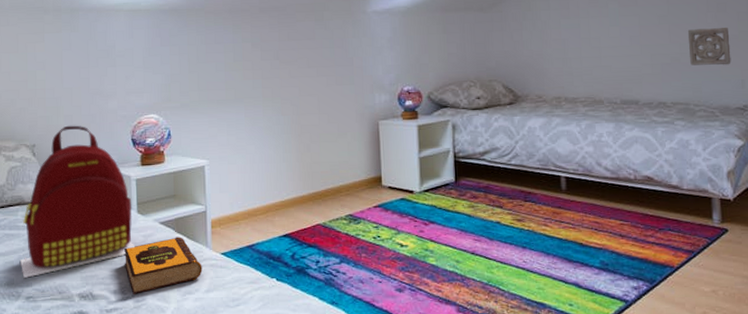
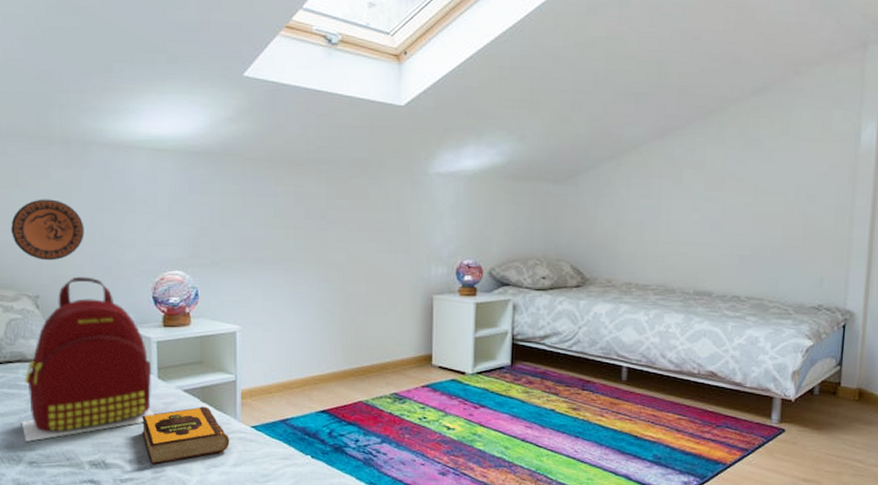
decorative plate: none [12,60,73,114] -> present [11,199,85,261]
wall ornament: present [687,28,731,66] -> none [770,220,815,262]

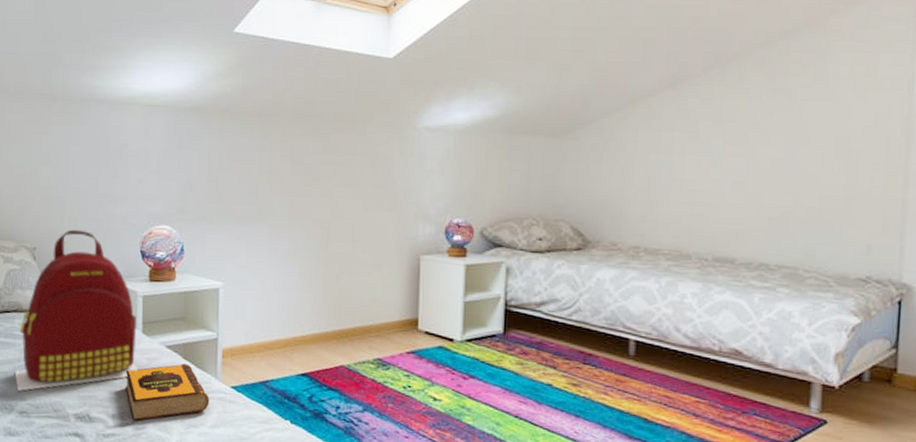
decorative plate: present [11,199,85,261] -> none [14,154,80,214]

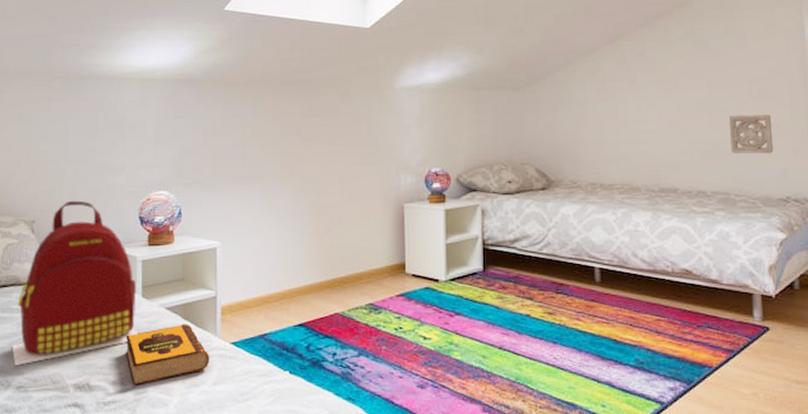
wall ornament: none [805,179,860,226] -> present [728,115,774,154]

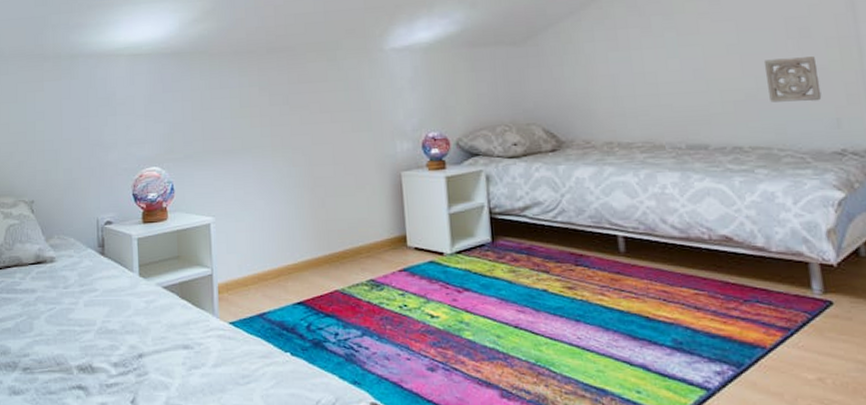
backpack: present [11,200,139,366] -> none [17,179,137,347]
hardback book: present [125,324,210,386] -> none [124,303,209,368]

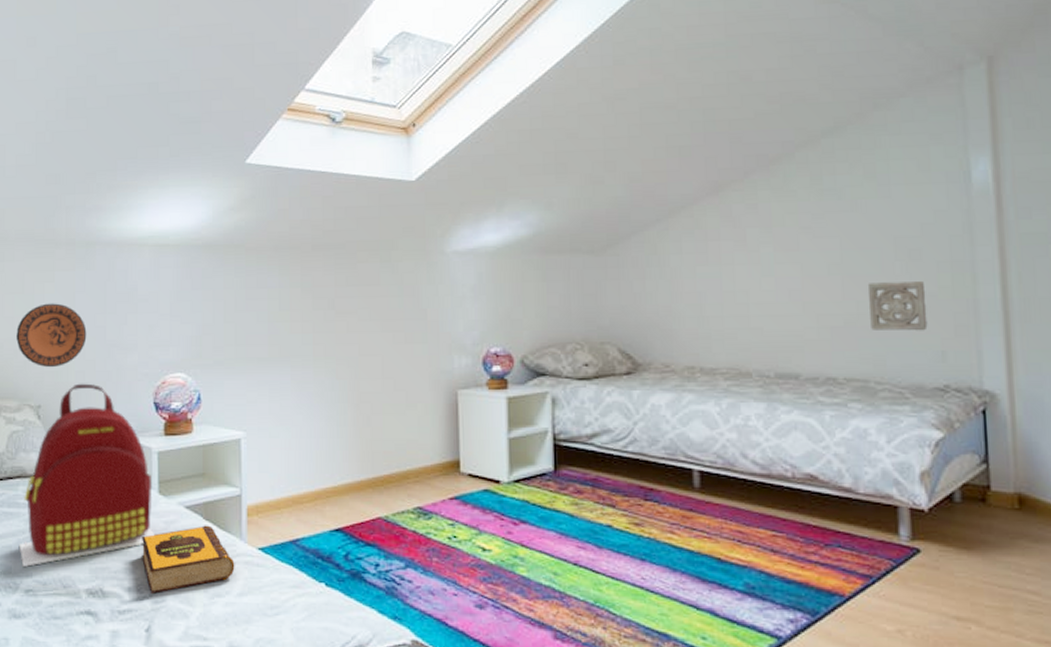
decorative plate: none [12,109,73,167] -> present [16,303,87,368]
backpack: none [17,179,137,347] -> present [18,383,155,567]
hardback book: none [124,303,209,368] -> present [141,525,235,594]

